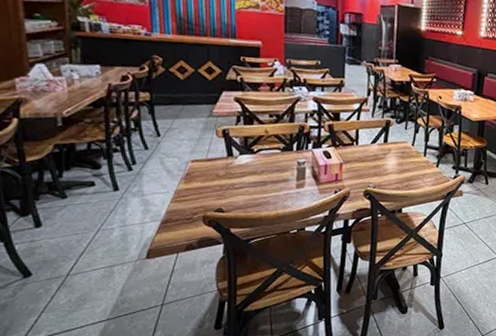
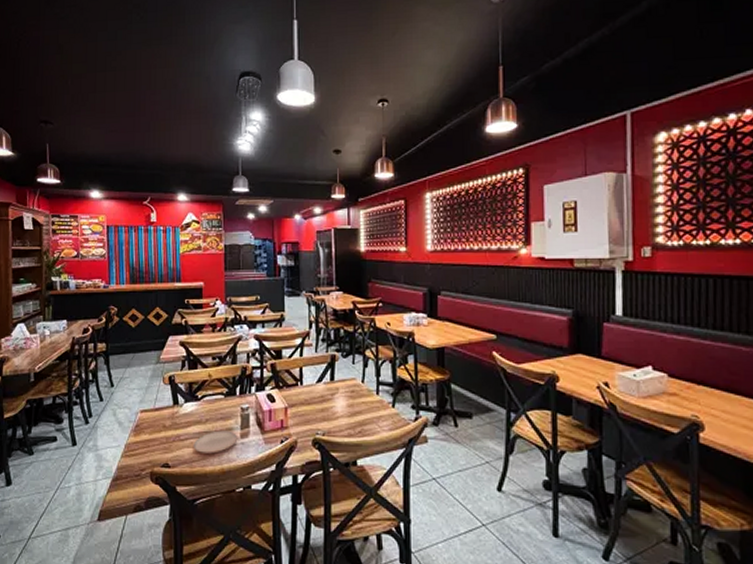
plate: none [248,181,294,201] -> present [193,430,238,454]

